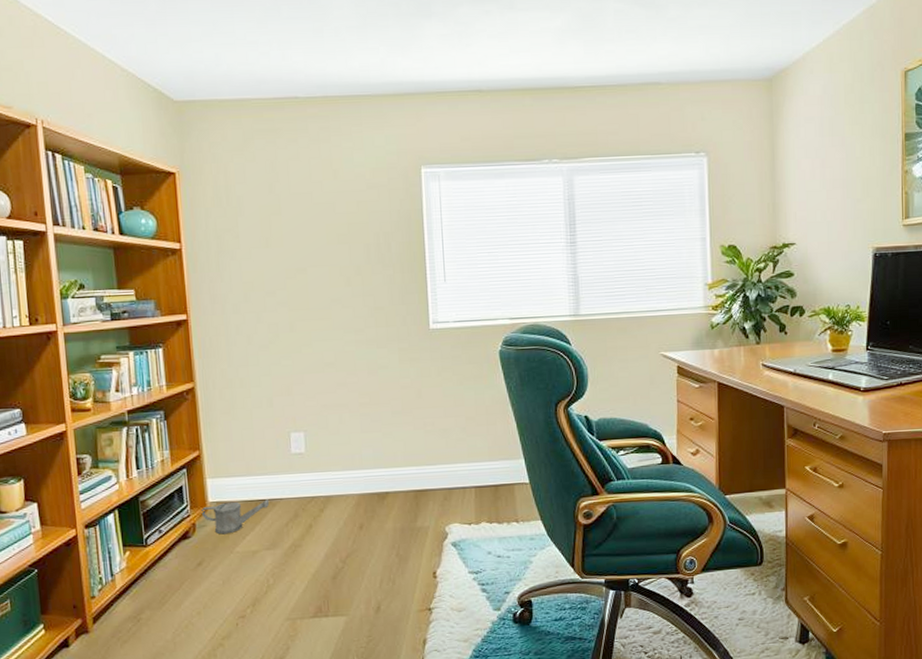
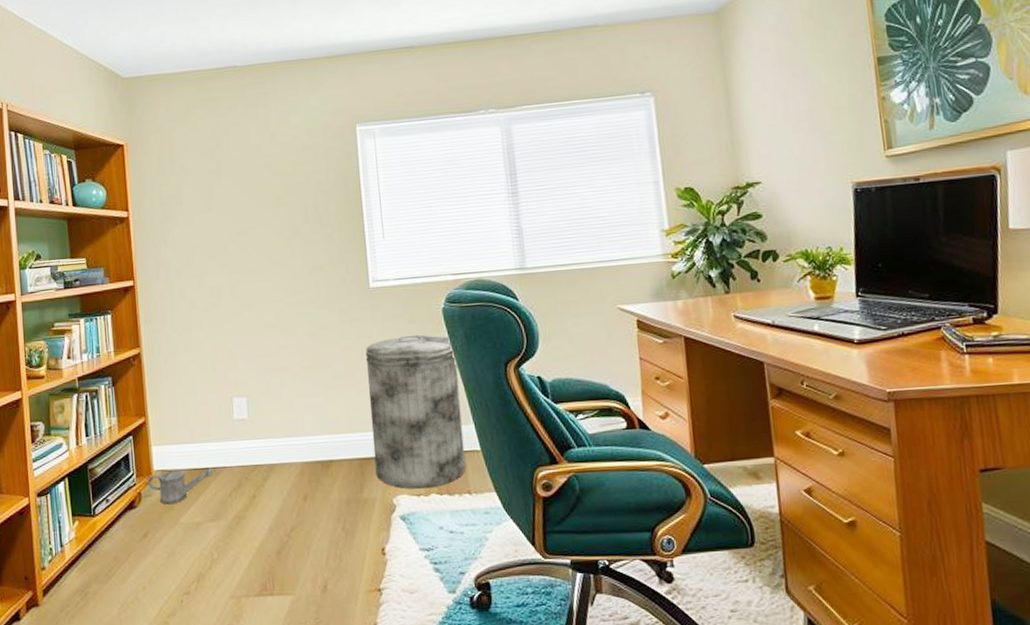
trash can: none [423,375,515,518] -> present [365,334,466,489]

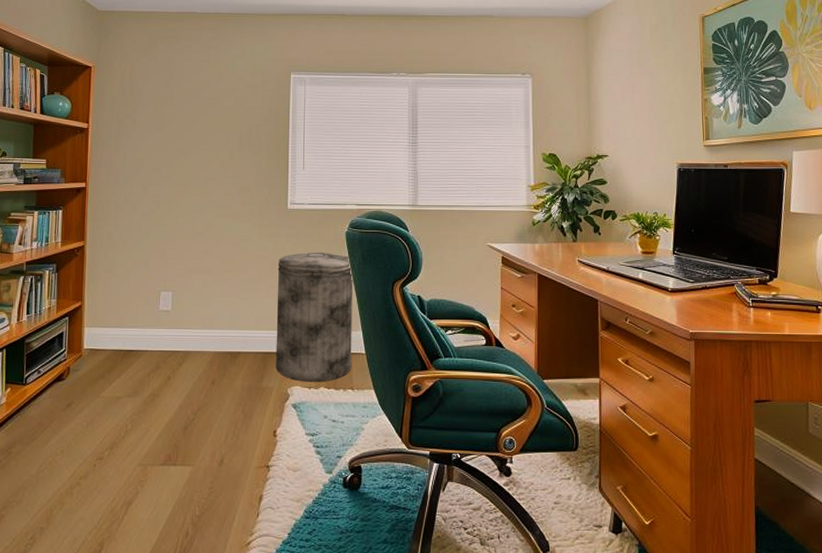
watering can: present [147,468,212,505] -> none [77,350,135,379]

